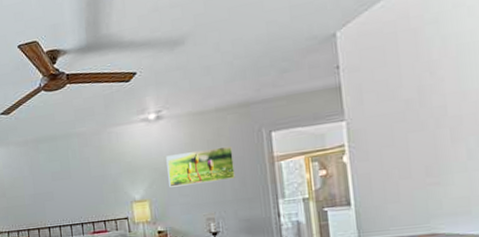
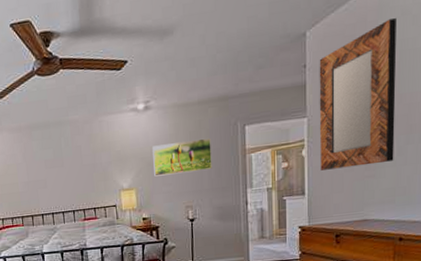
home mirror: none [354,11,464,178] -> present [319,18,396,171]

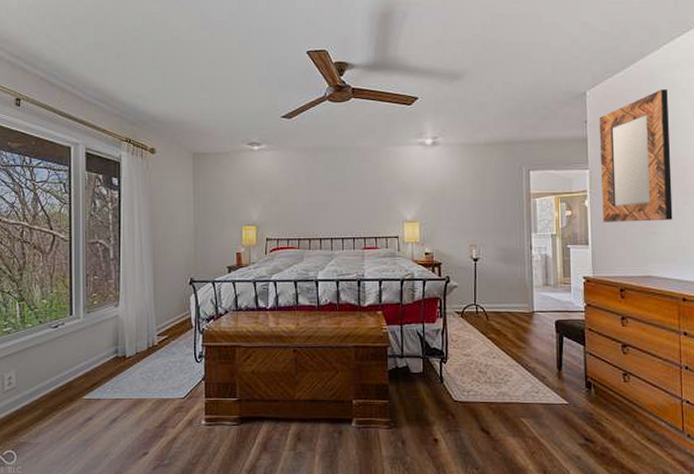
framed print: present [152,137,212,177] -> none [438,178,497,211]

